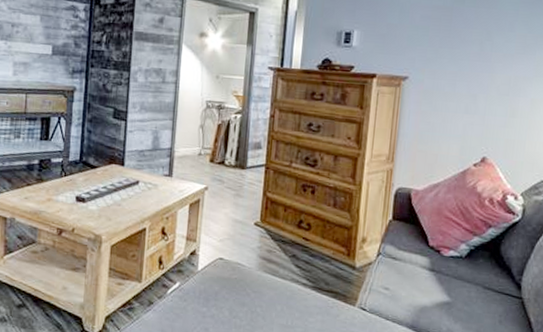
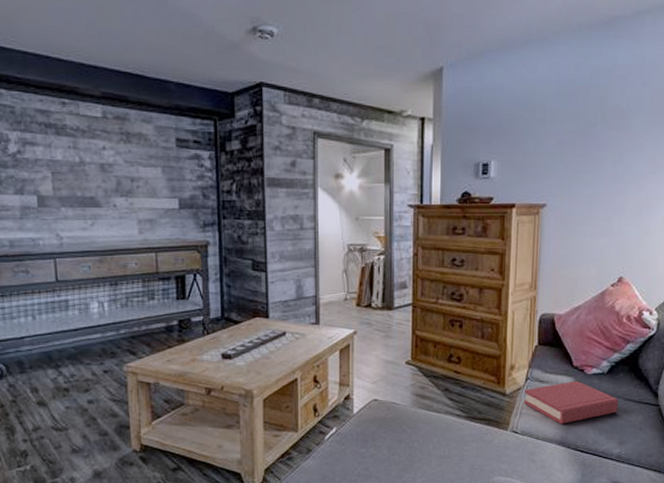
hardback book: none [375,261,477,307] -> present [524,380,619,424]

